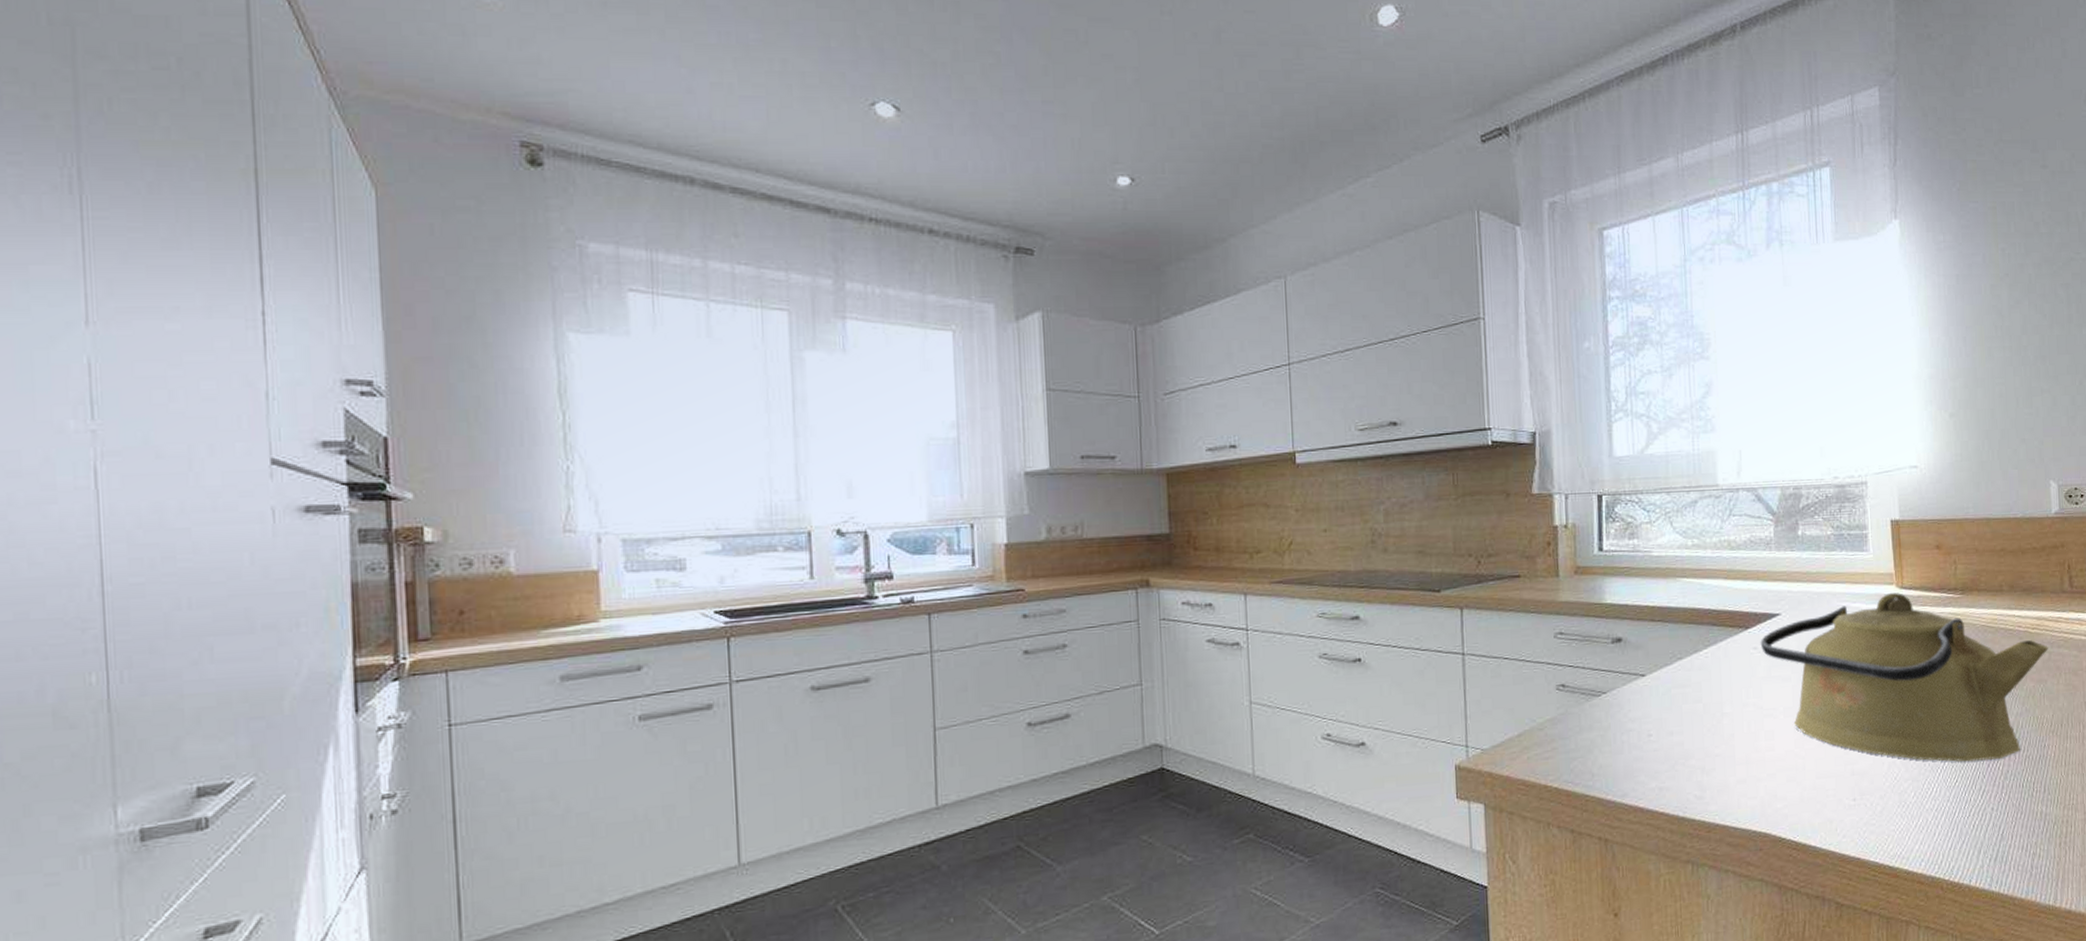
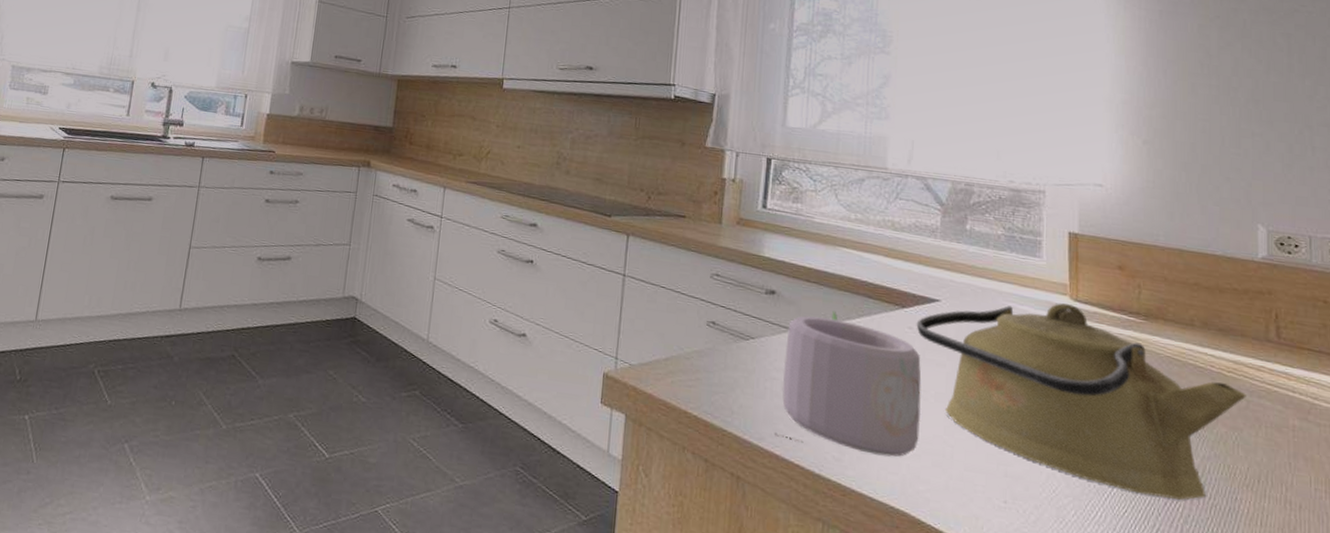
mug: none [1637,646,1773,790] -> present [775,310,922,457]

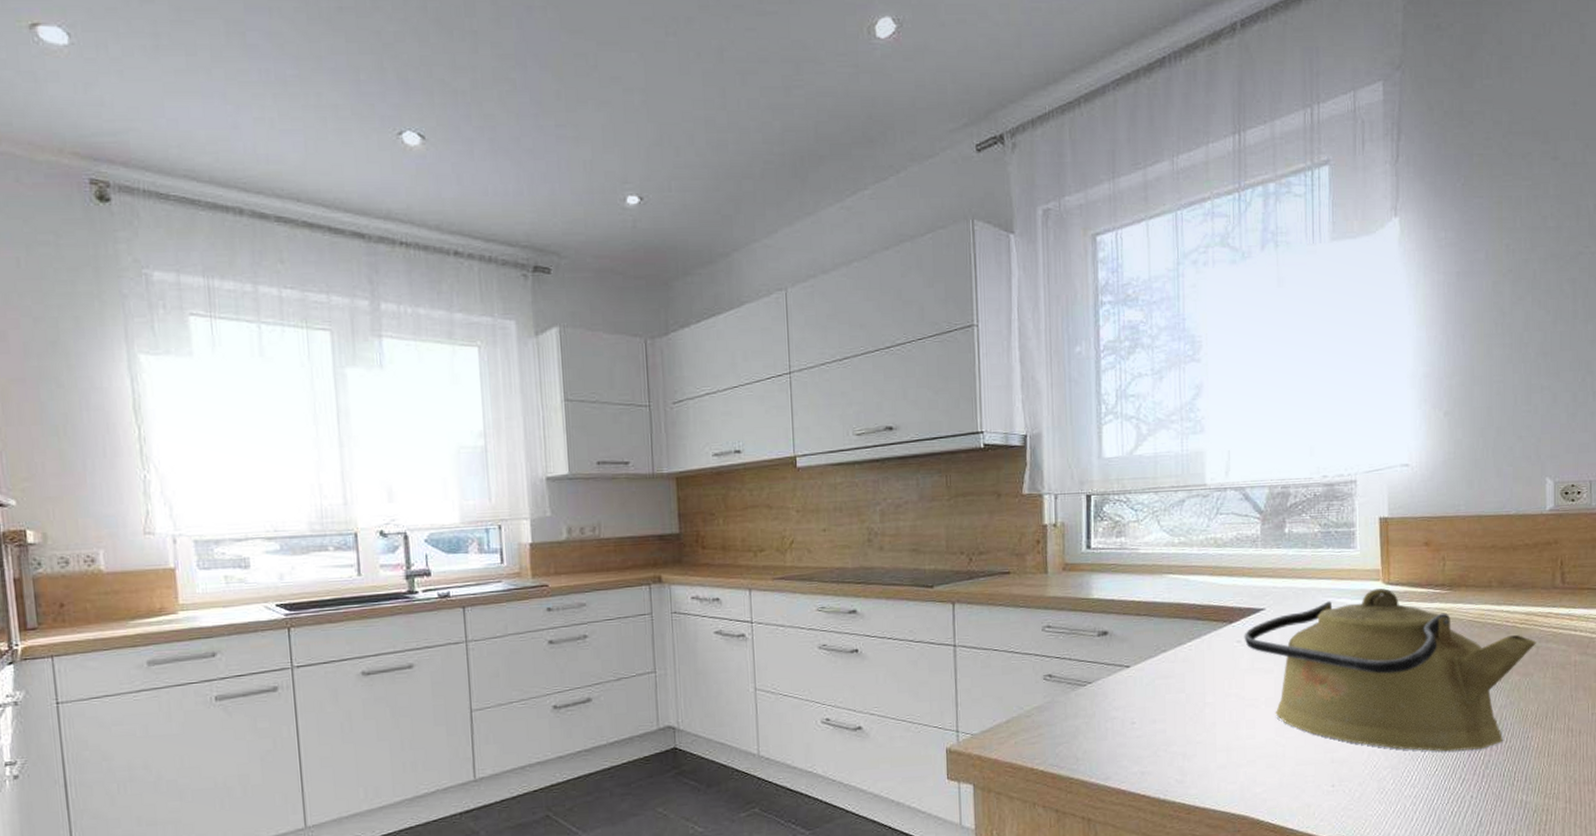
mug: present [775,310,922,457] -> none [1120,639,1254,774]

